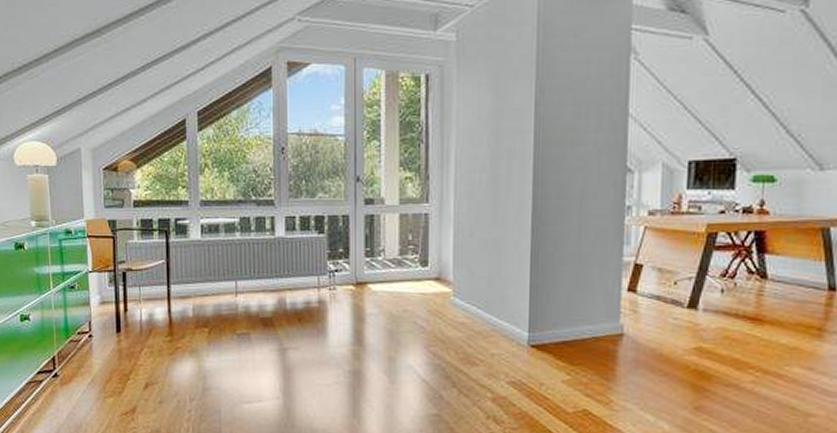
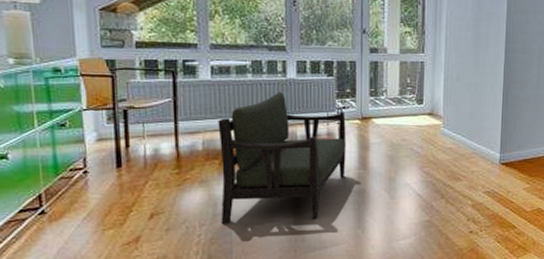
armchair: none [207,252,339,403] -> present [218,92,346,224]

